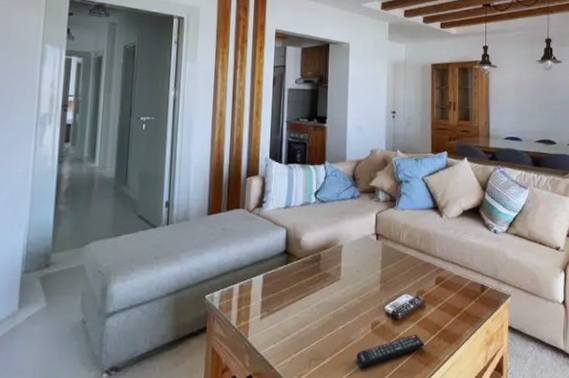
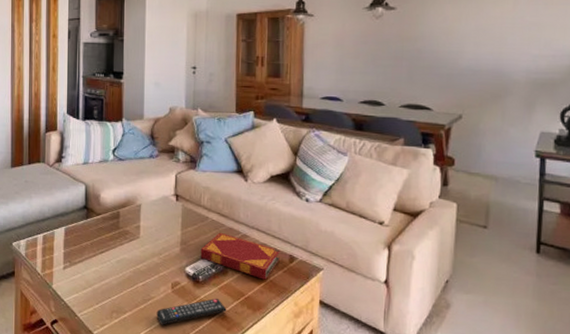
hardback book: none [399,268,473,311] -> present [200,232,280,280]

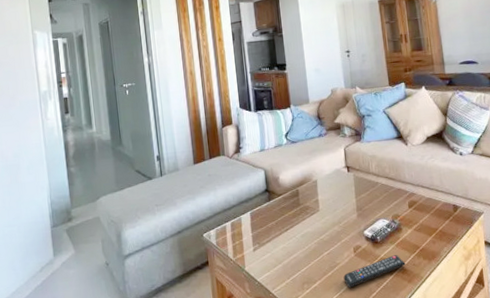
hardback book: present [200,232,280,280] -> none [375,194,445,231]

